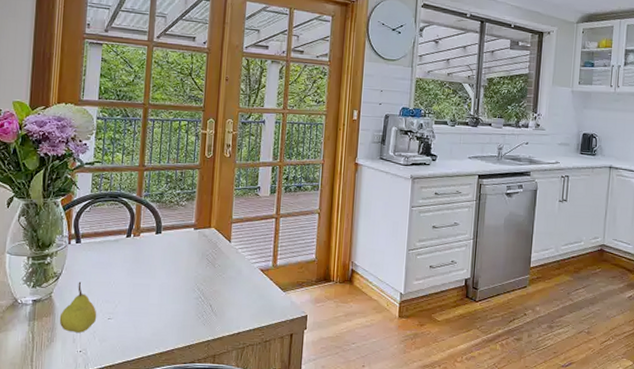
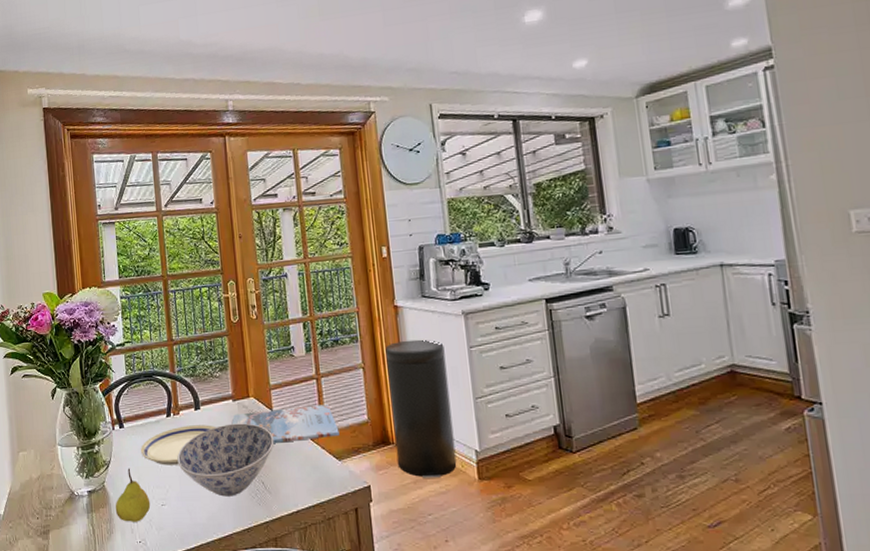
plate: none [94,247,175,283] -> present [140,425,217,465]
bowl: none [131,250,228,316] -> present [177,423,274,497]
magazine: none [190,241,288,272] -> present [231,404,340,443]
pedal bin: none [334,194,391,314] -> present [385,339,457,479]

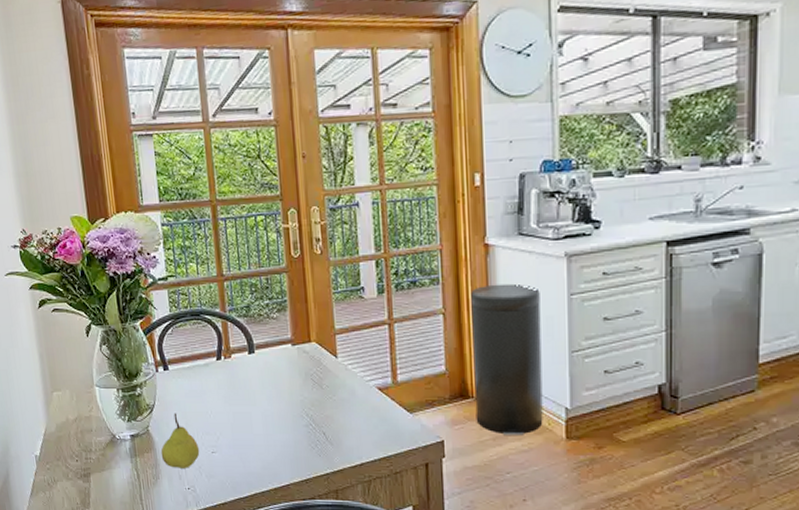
plate: present [140,425,217,465] -> none [187,370,273,412]
bowl: present [177,423,274,497] -> none [228,370,338,446]
magazine: present [231,404,340,443] -> none [290,353,412,392]

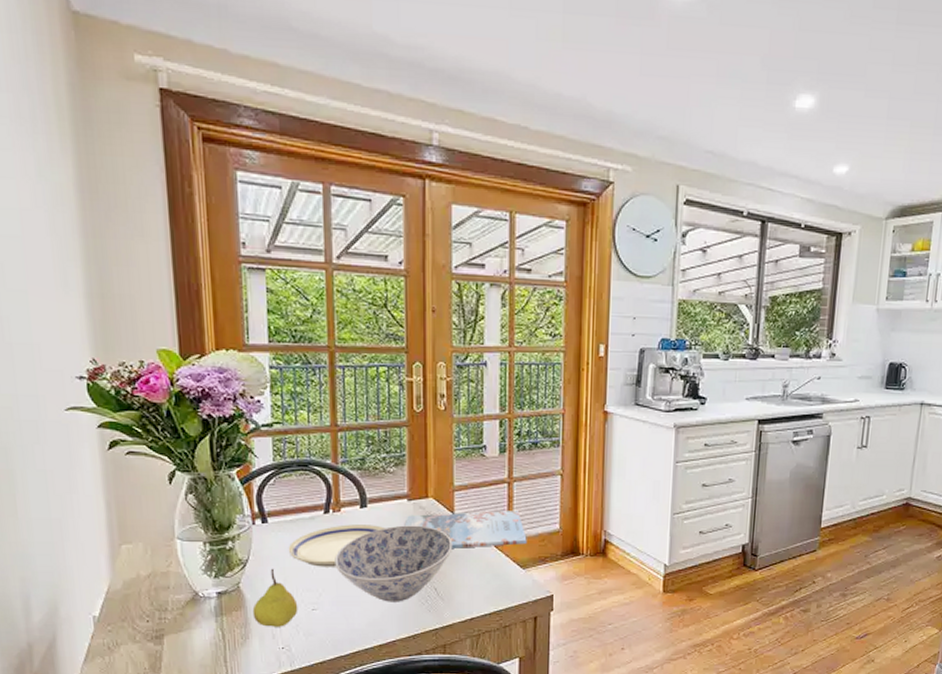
plate: none [187,370,273,412] -> present [288,524,386,567]
bowl: none [228,370,338,446] -> present [335,525,453,602]
magazine: none [290,353,412,392] -> present [404,511,527,548]
pedal bin: present [471,284,543,437] -> none [584,449,650,591]

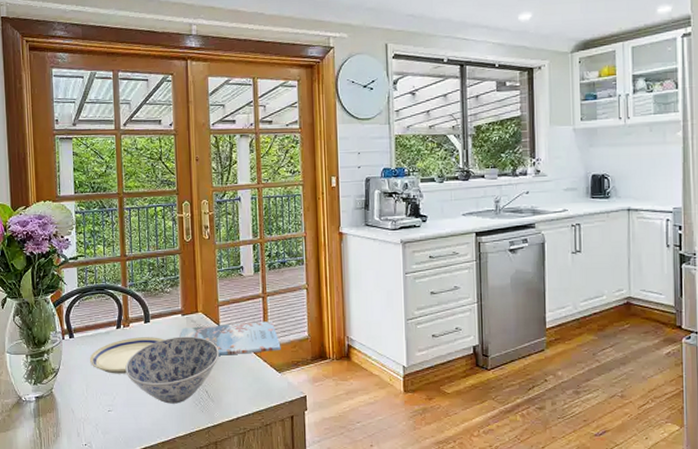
pear: present [252,568,298,627] -> none [62,376,98,426]

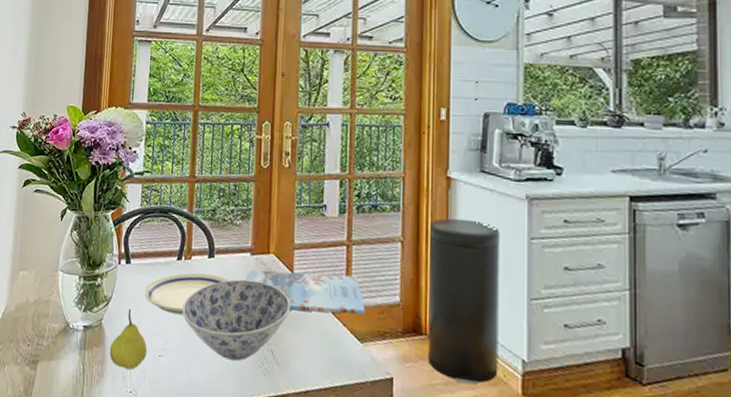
pear: none [62,376,98,426] -> present [109,308,148,370]
pedal bin: none [328,264,386,391] -> present [428,218,500,384]

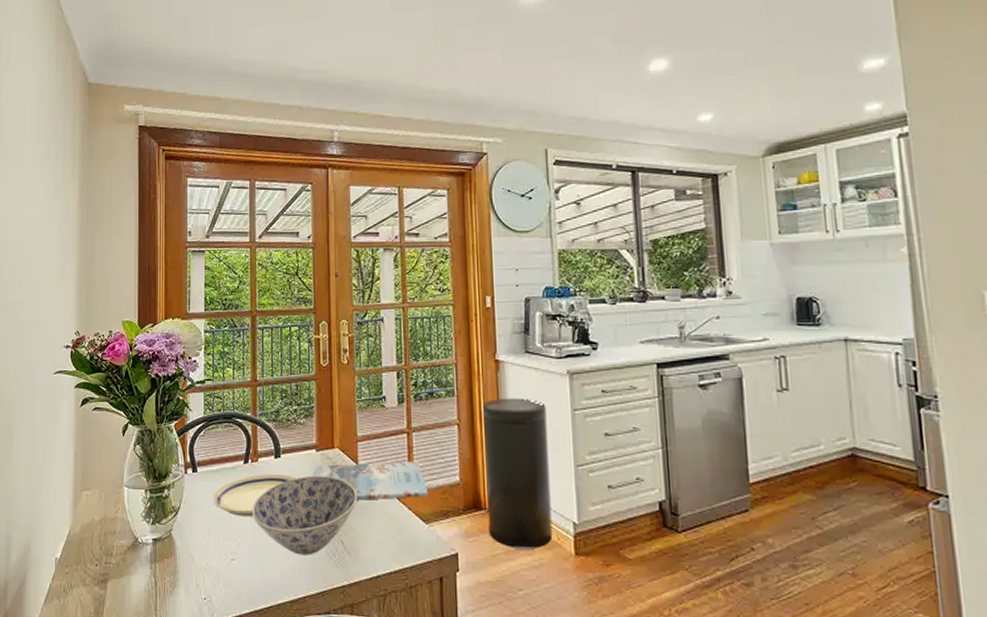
pear: present [109,308,148,370] -> none [181,516,219,577]

